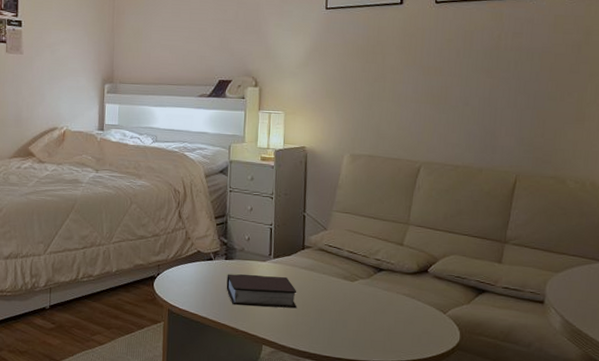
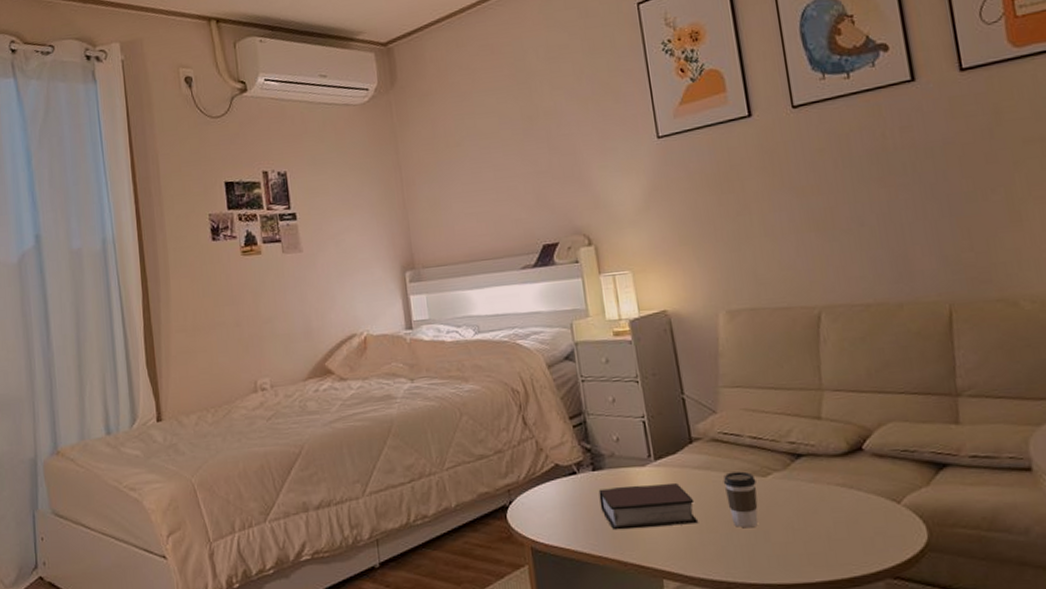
coffee cup: none [321,275,346,317] -> present [723,471,759,529]

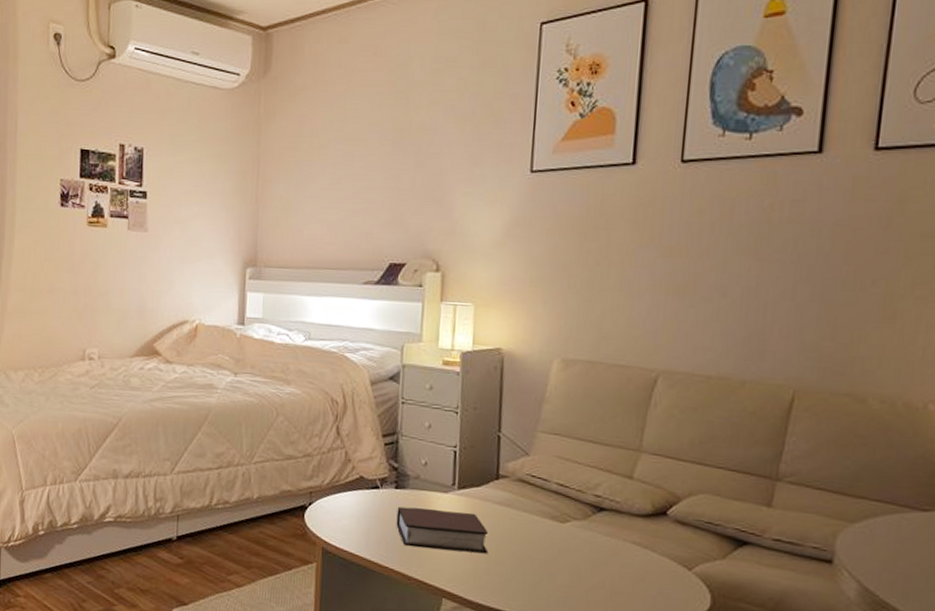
coffee cup: present [723,471,759,529] -> none [520,512,553,568]

